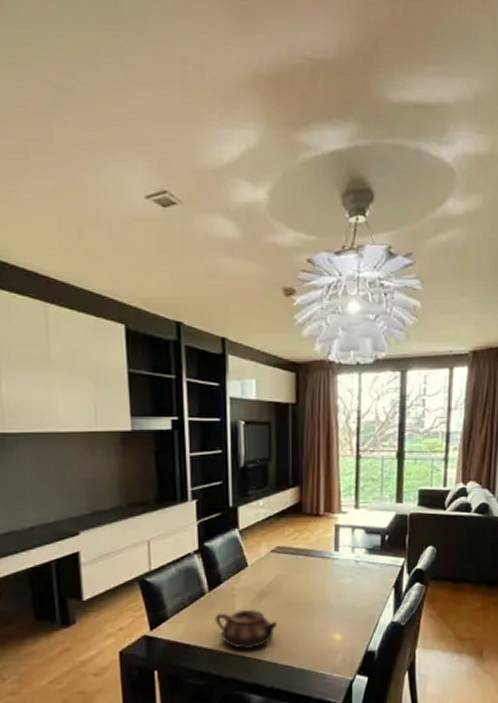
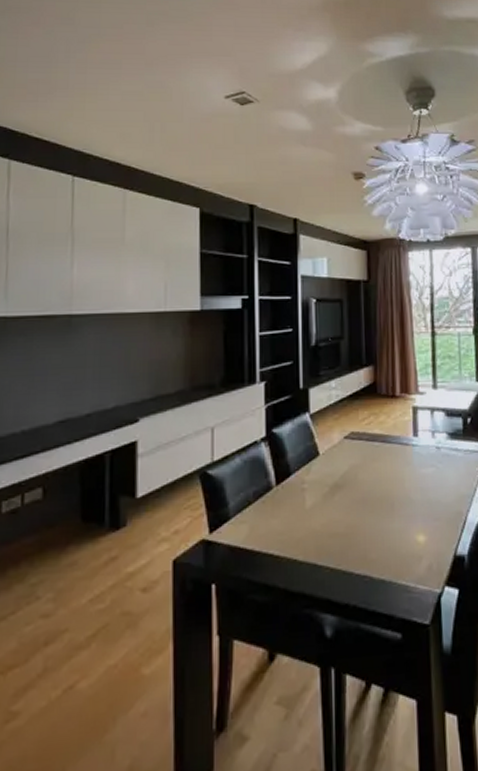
teapot: present [215,609,277,650] -> none [282,505,352,556]

